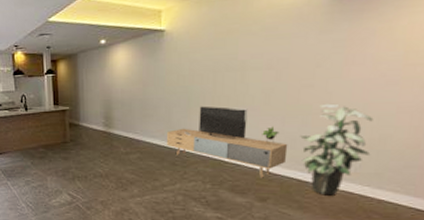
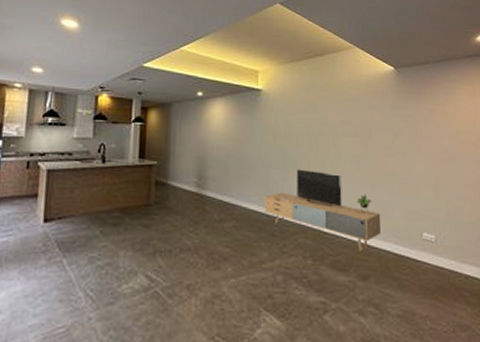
indoor plant: present [300,103,374,196] -> none [390,173,449,271]

